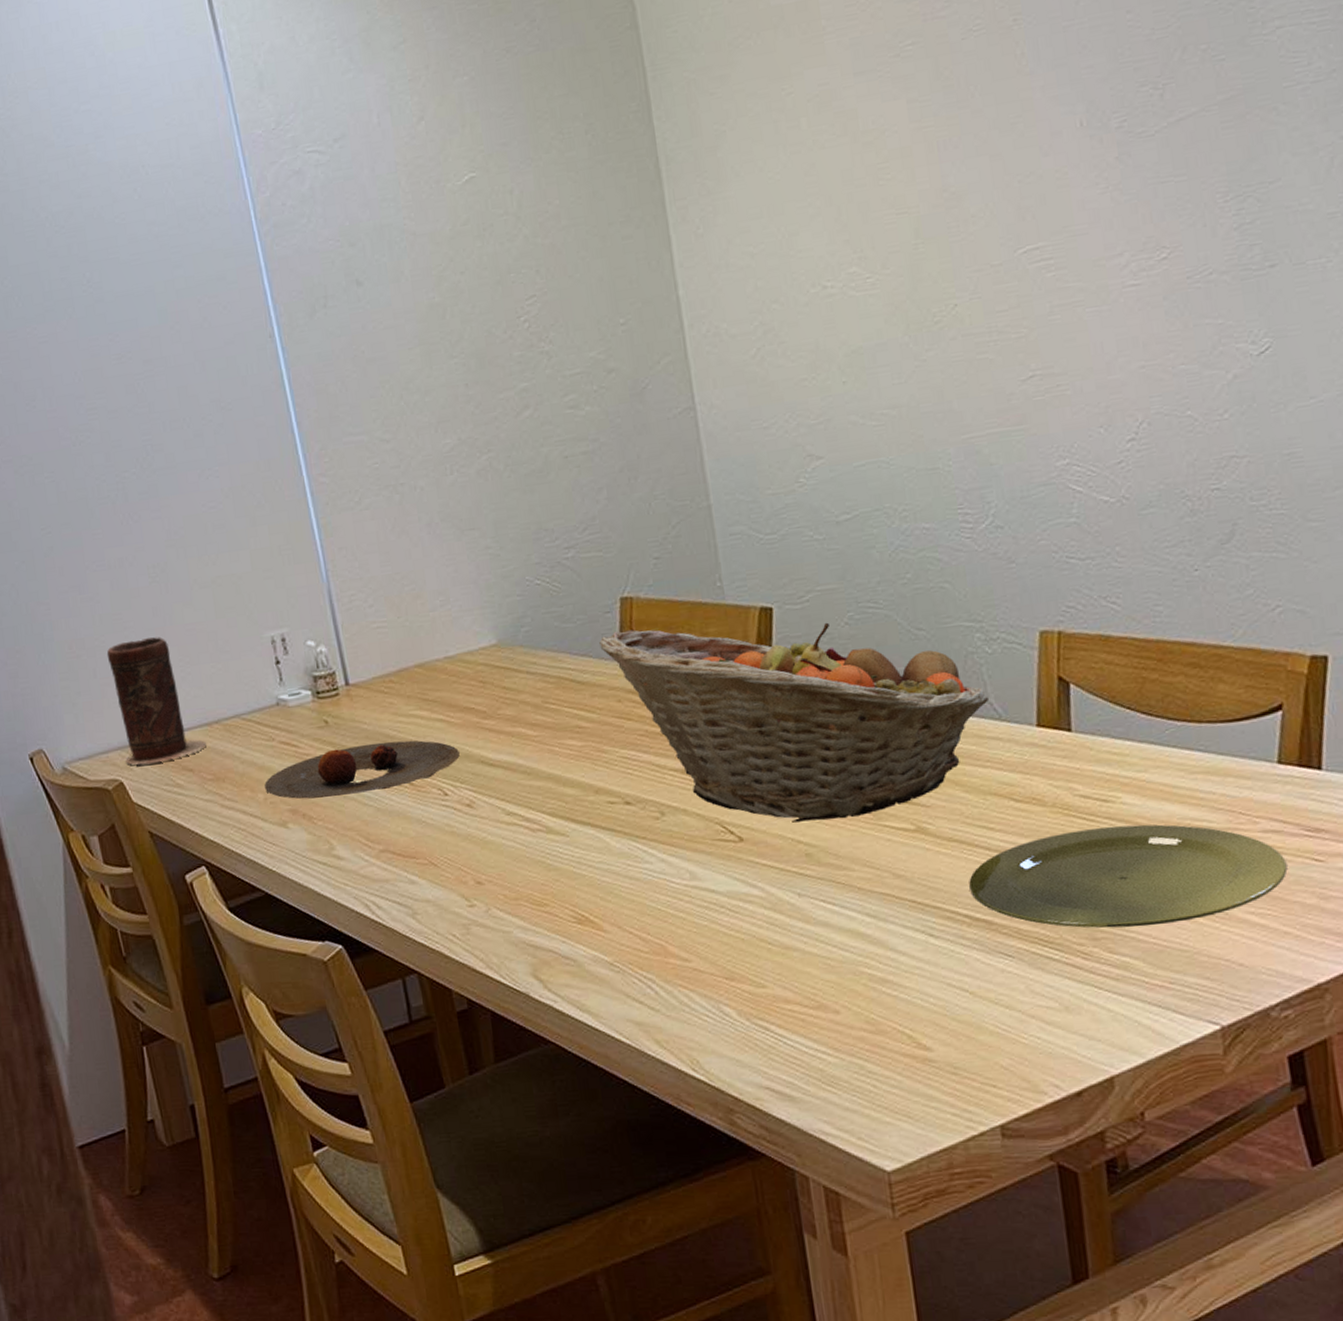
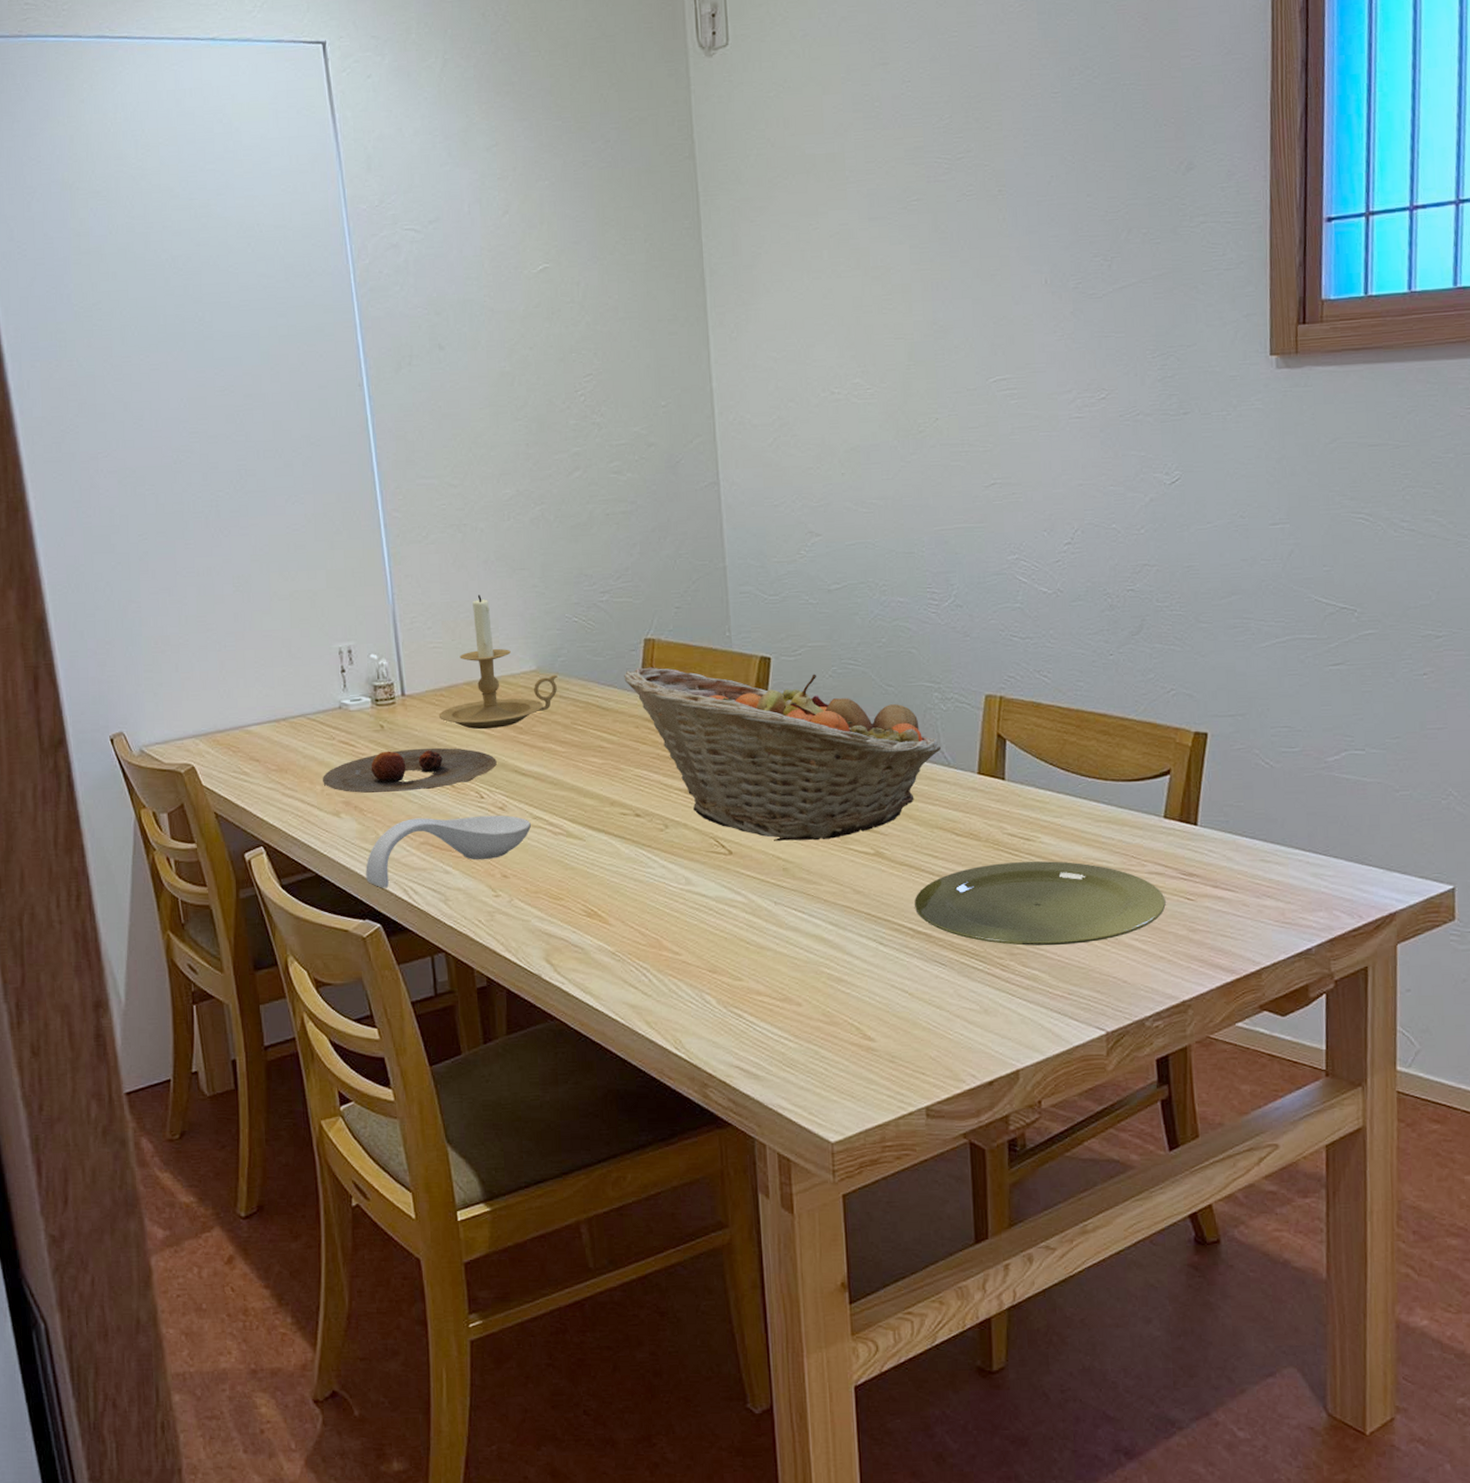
vase: present [106,636,206,765] -> none [189,640,273,753]
spoon rest: none [320,813,505,905] -> present [366,815,531,888]
candle holder: none [389,563,523,717] -> present [438,595,558,730]

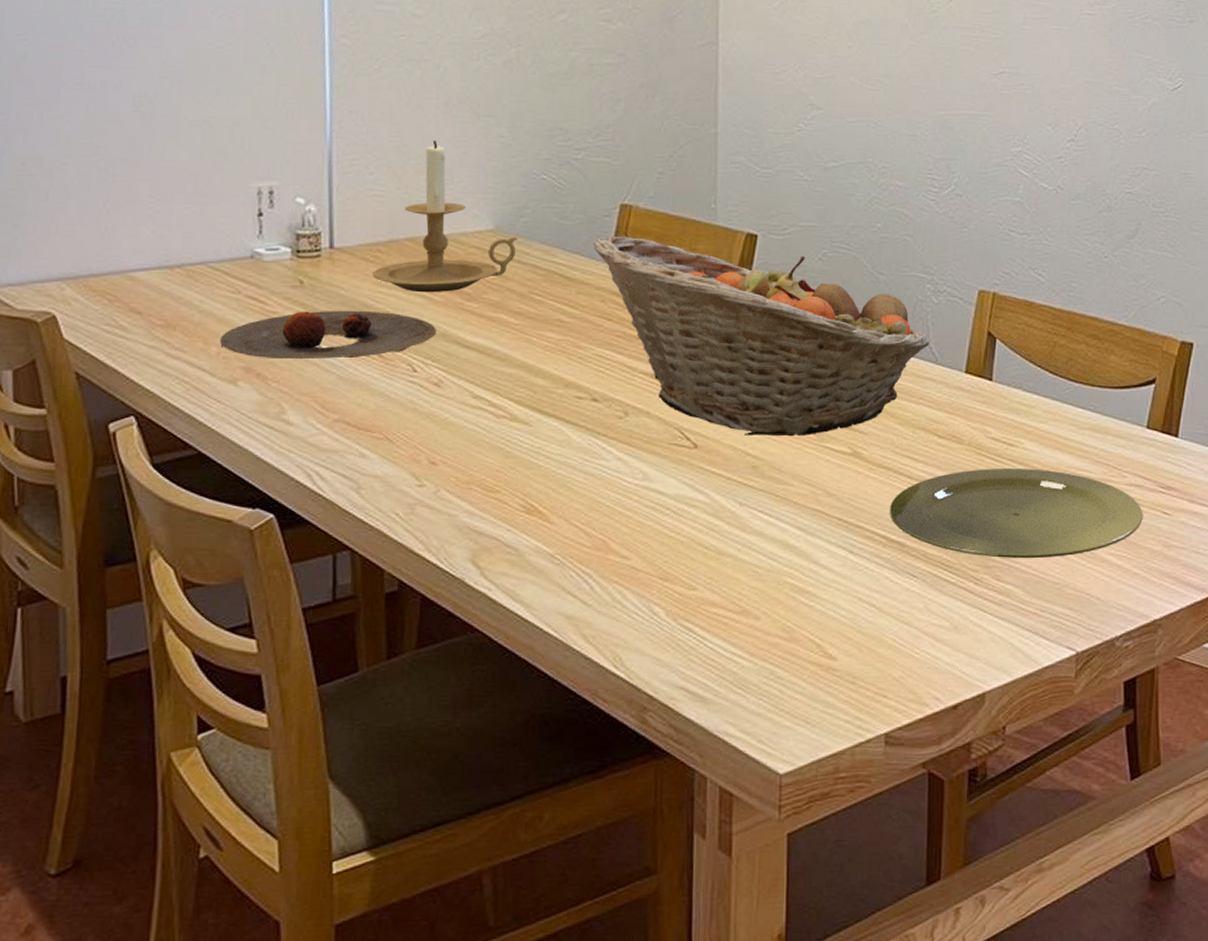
spoon rest: present [366,815,531,888] -> none [262,391,470,472]

